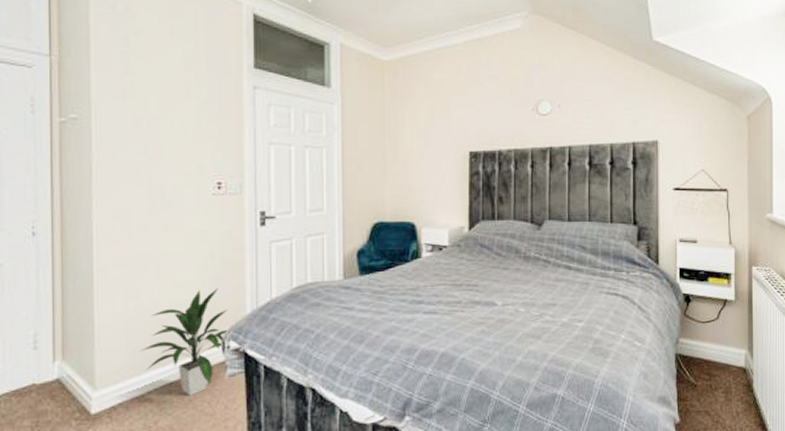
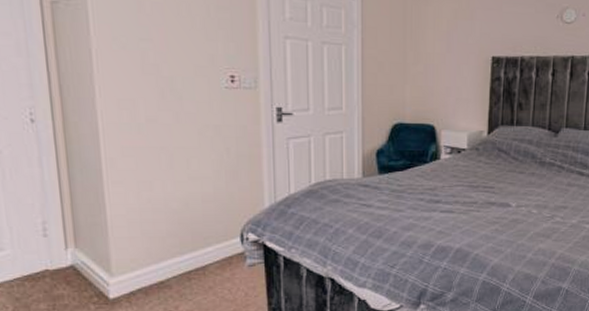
indoor plant: present [139,287,230,396] -> none [155,181,248,283]

